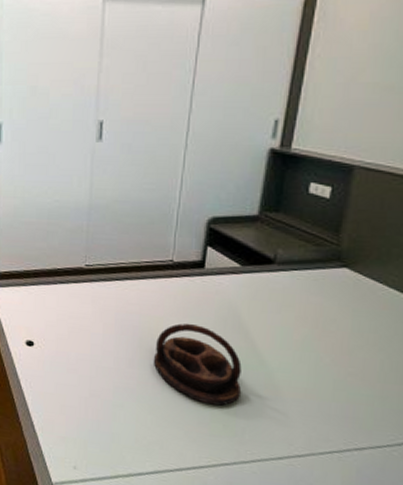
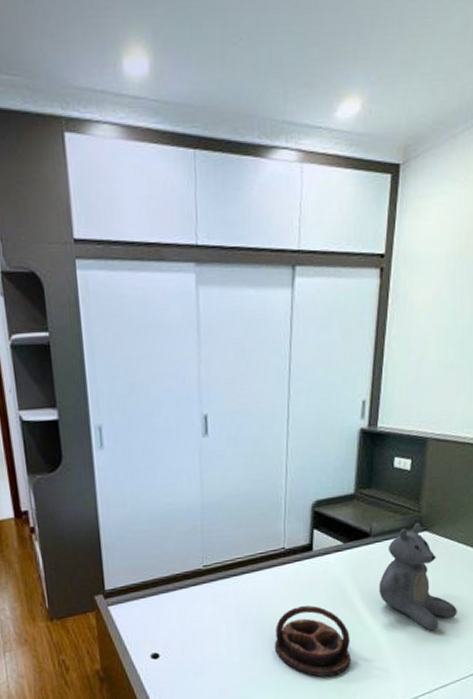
teddy bear: none [280,256,383,382] -> present [379,522,457,631]

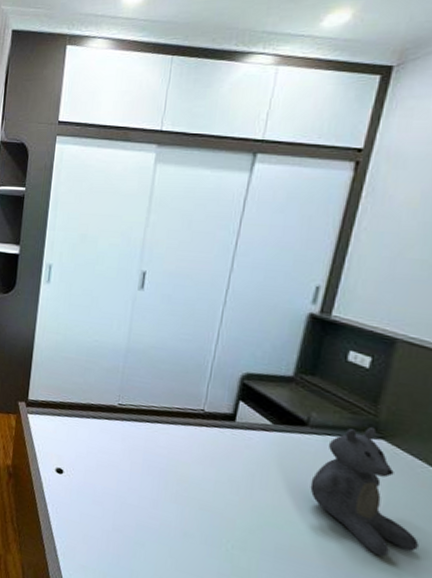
serving tray: present [275,605,351,677] -> none [178,472,267,561]

